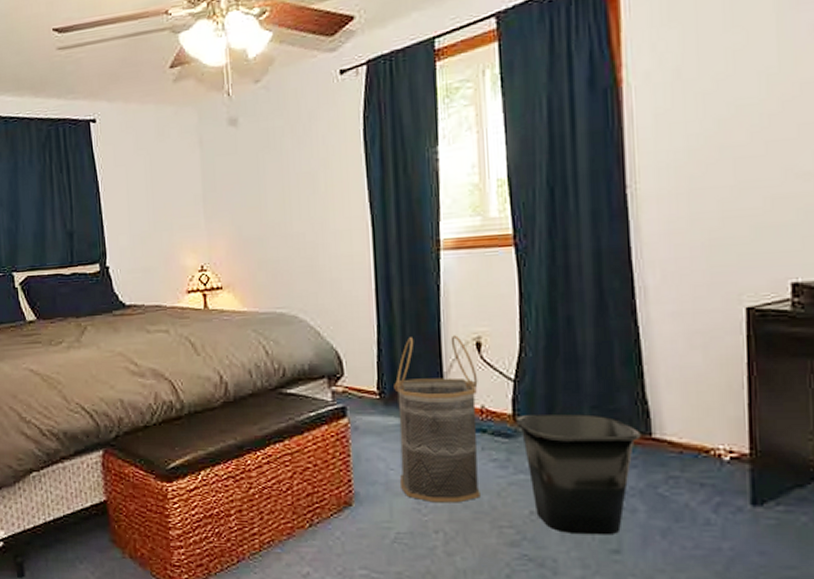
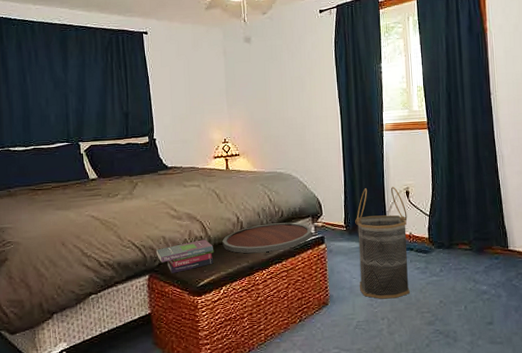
books: none [111,405,189,450] -> present [156,239,214,274]
tray: none [199,385,328,427] -> present [222,222,312,254]
waste bin: present [516,413,641,535] -> none [430,236,502,314]

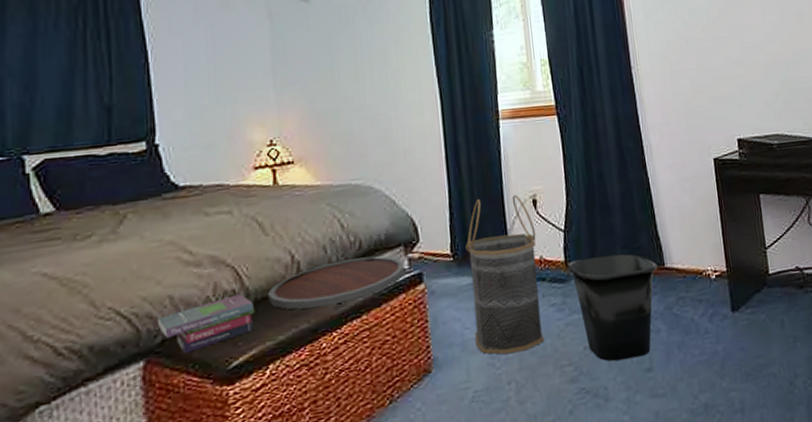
waste bin: none [430,236,502,314] -> present [567,253,658,362]

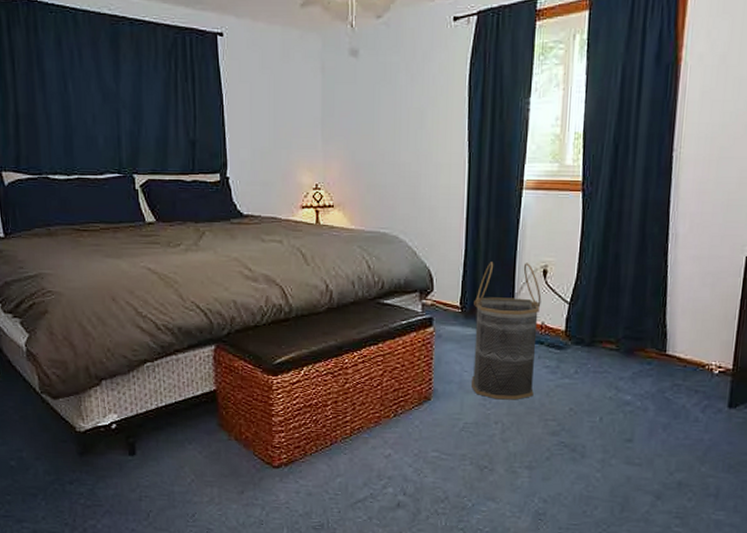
books: present [157,294,256,354] -> none [224,308,296,346]
tray: present [268,256,405,310] -> none [306,296,418,331]
waste bin: present [567,253,658,362] -> none [567,331,658,428]

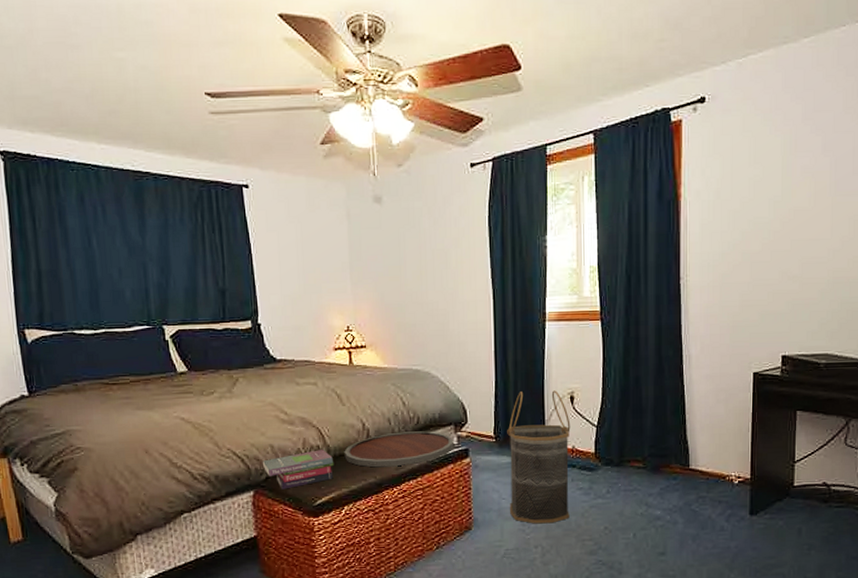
books: none [224,308,296,346] -> present [262,449,334,490]
tray: none [306,296,418,331] -> present [344,431,454,468]

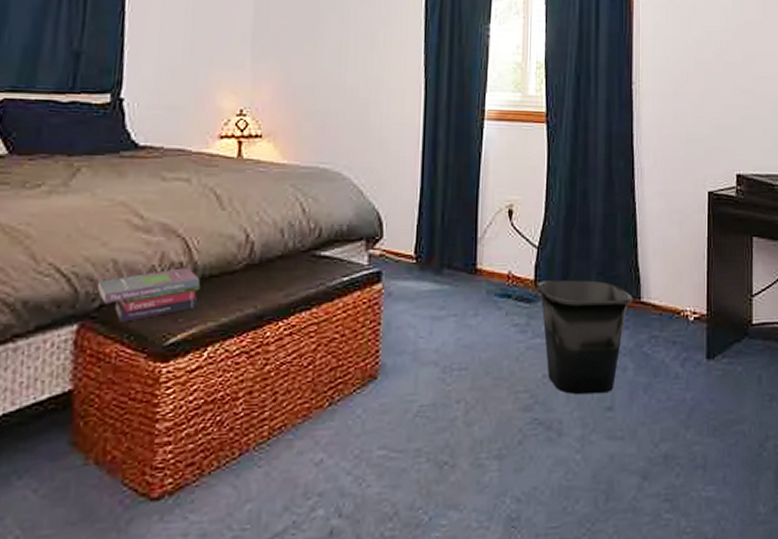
tray: present [344,431,454,468] -> none [216,247,363,294]
basket: present [507,390,571,524] -> none [428,202,507,371]
waste bin: none [597,452,682,543] -> present [537,279,633,395]

